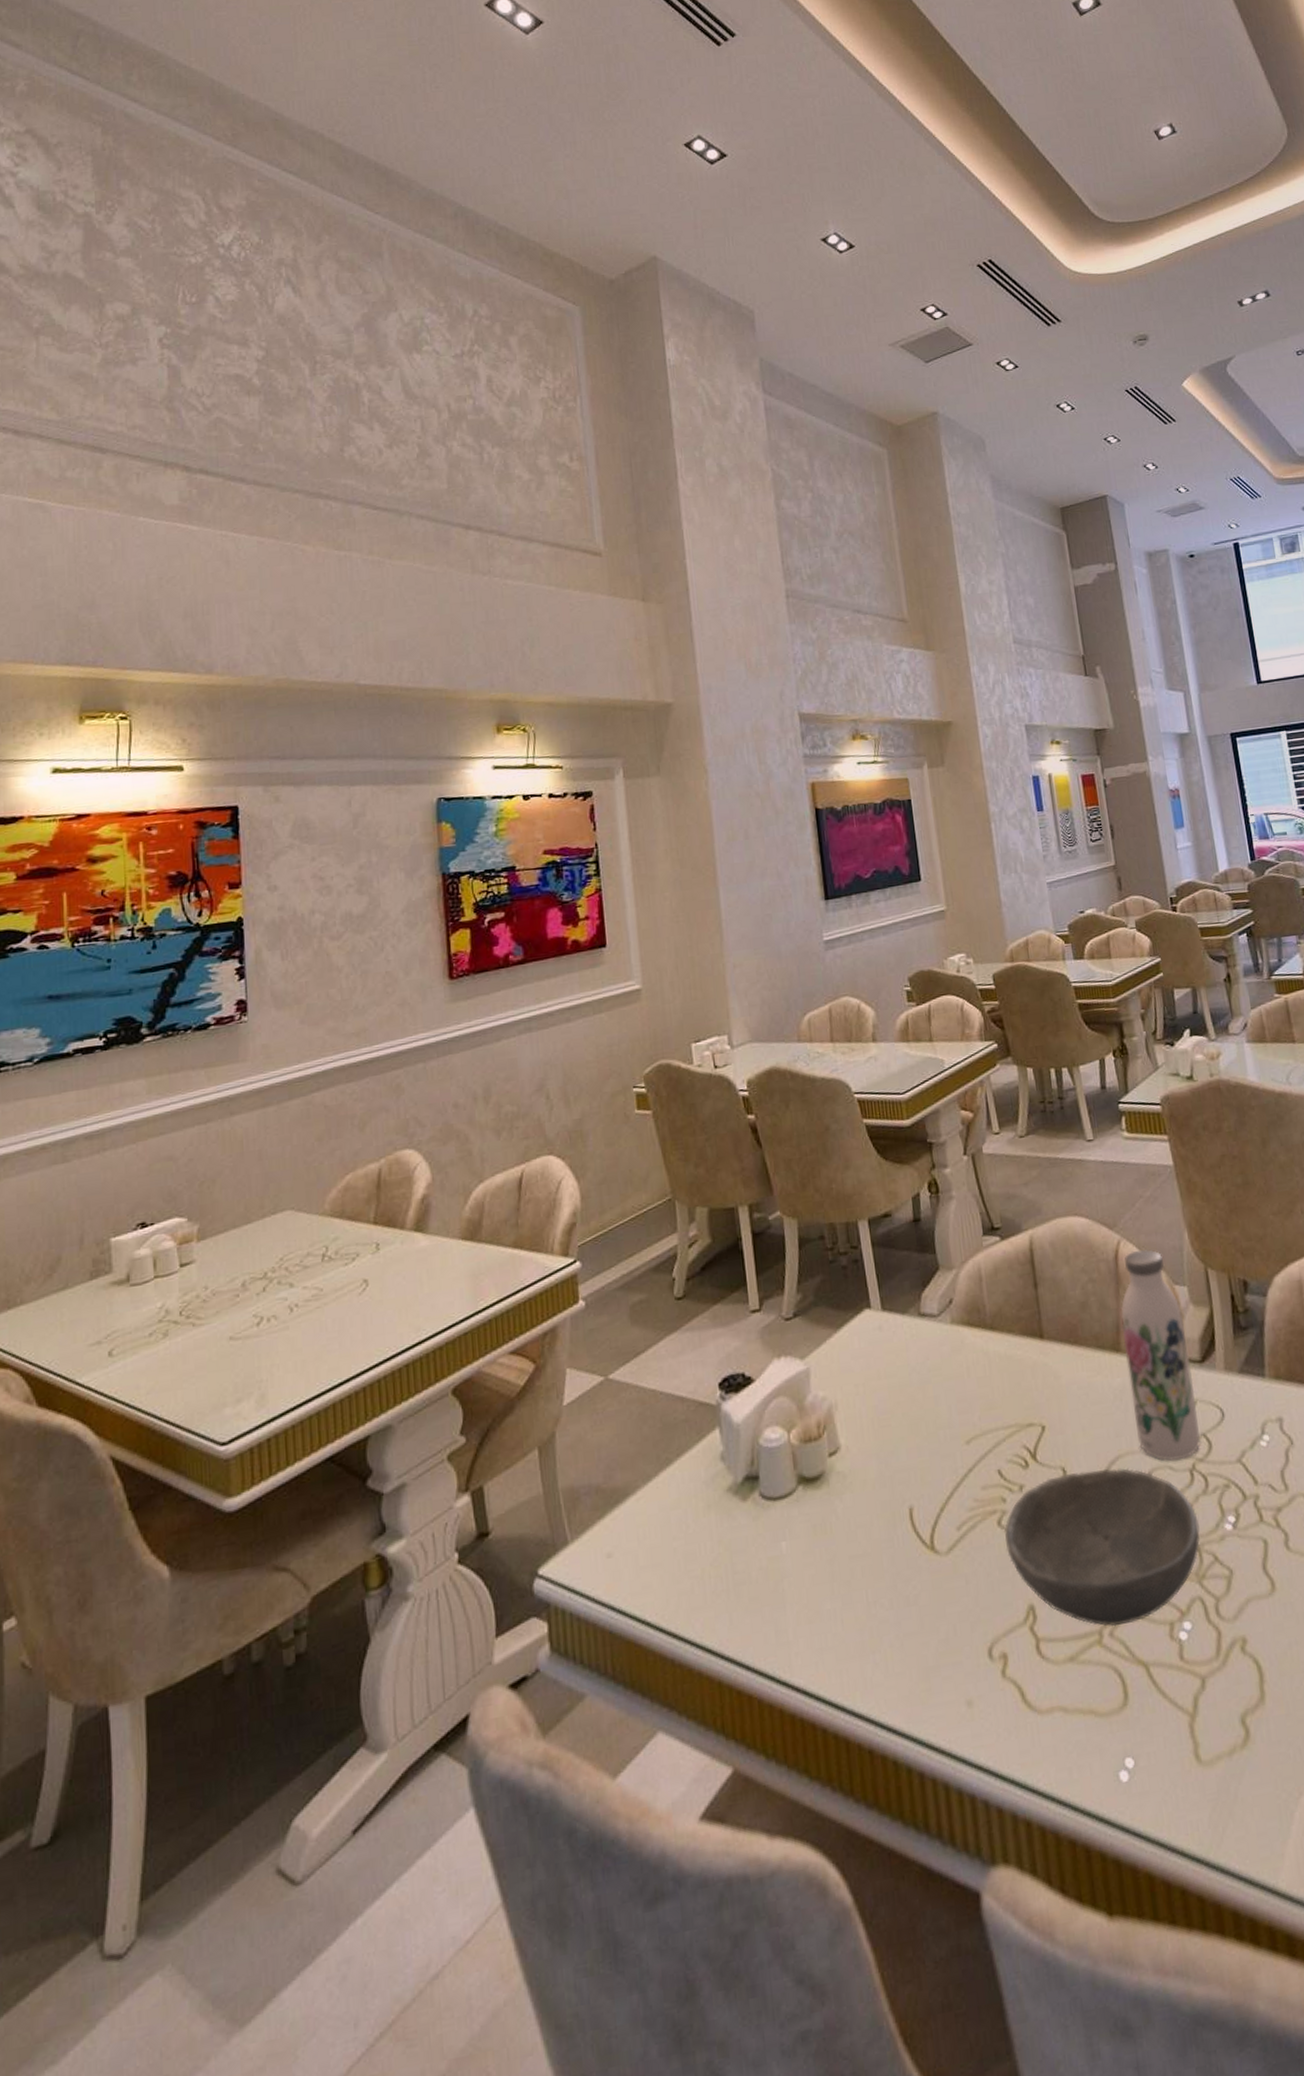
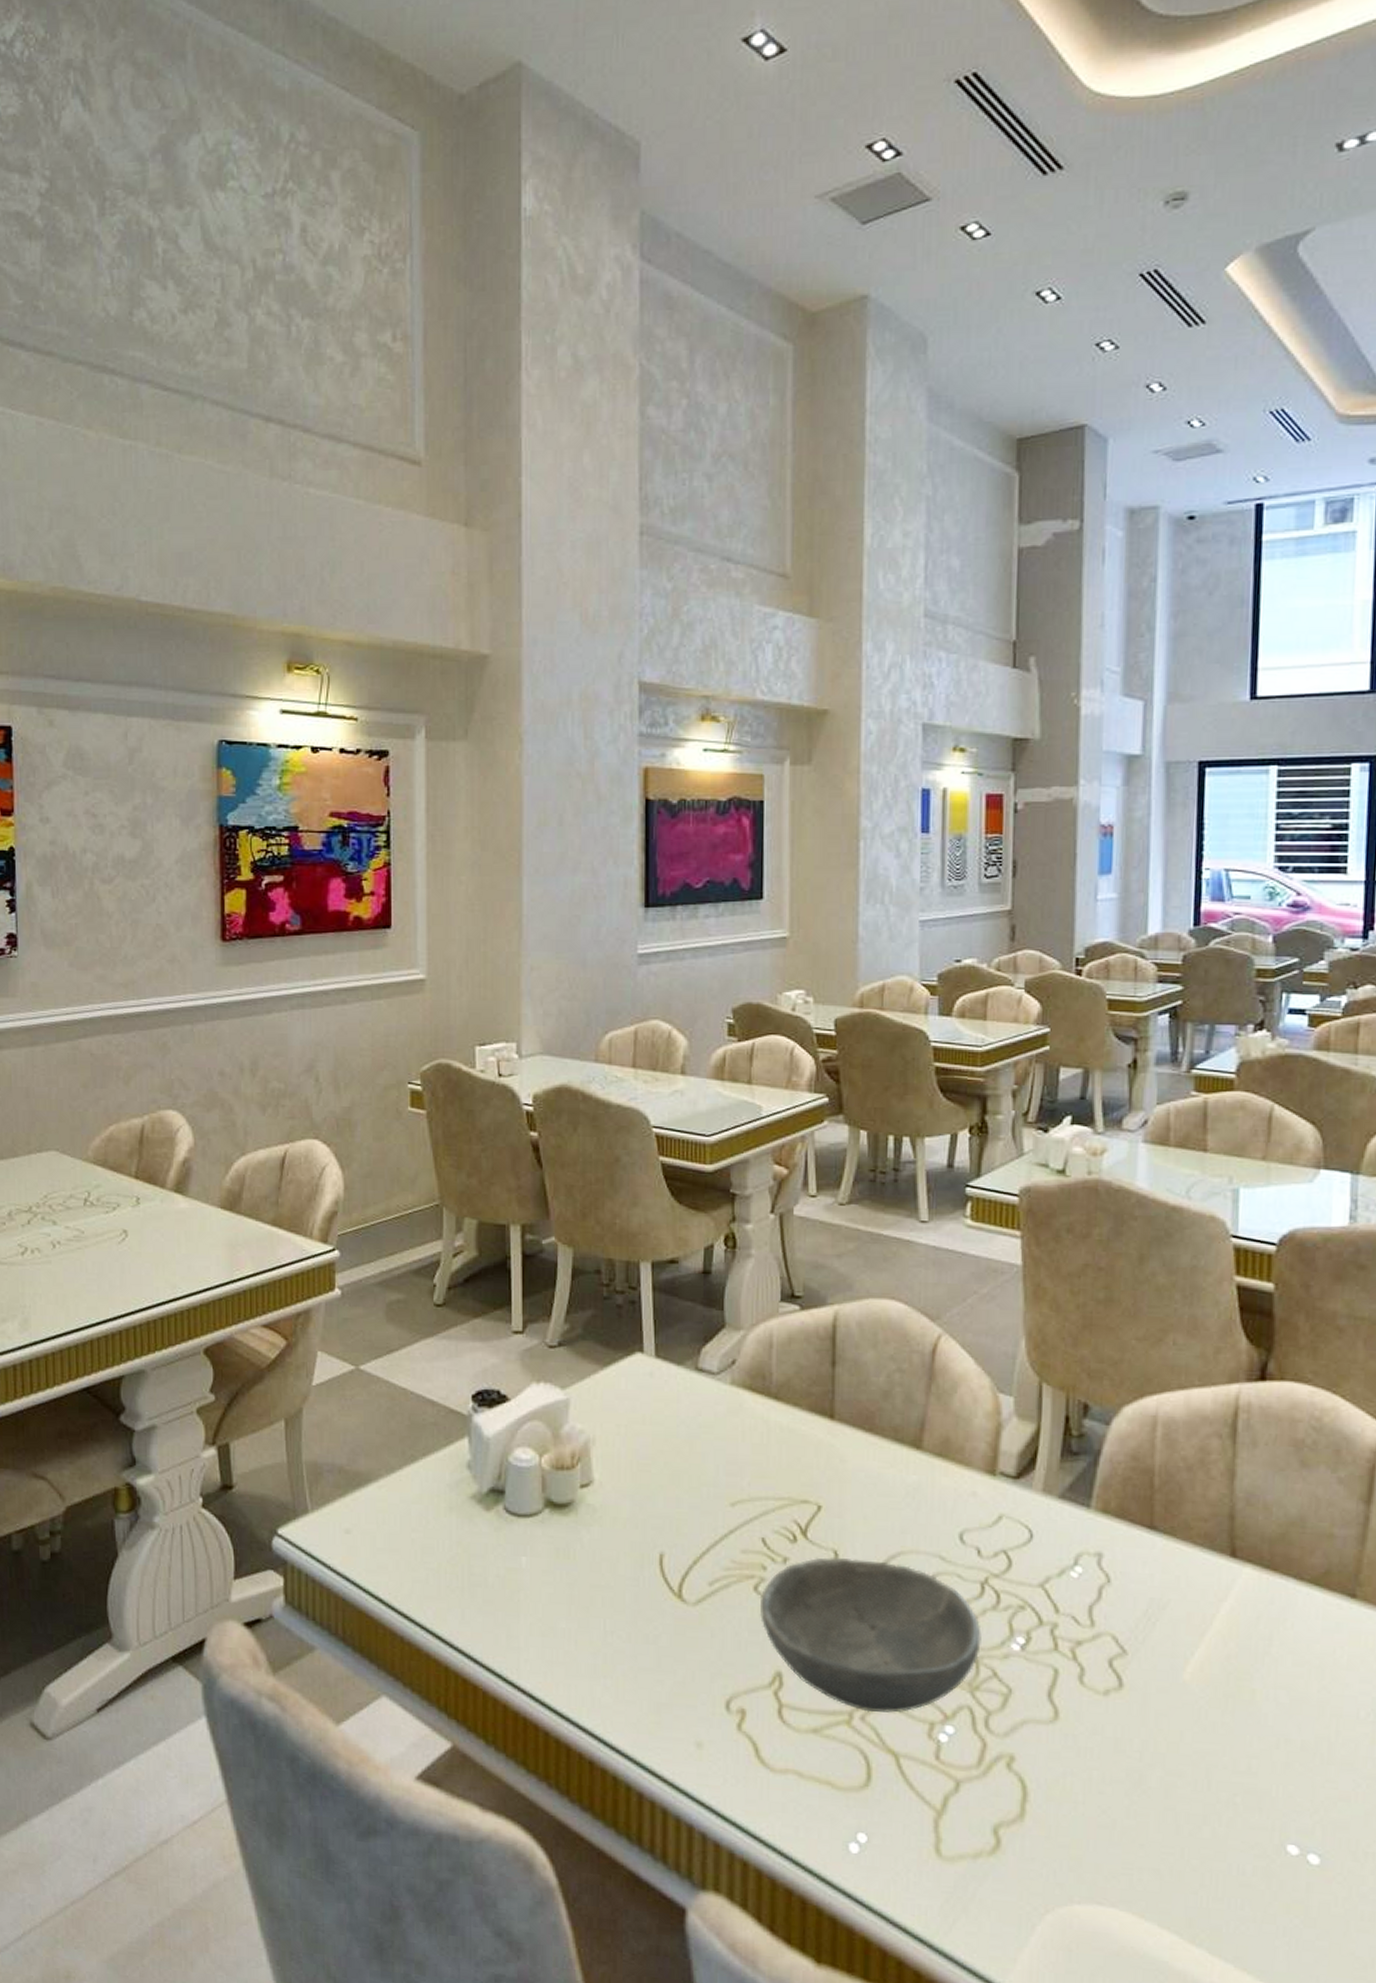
water bottle: present [1120,1250,1201,1462] -> none [926,1348,1003,1571]

